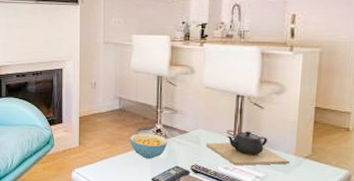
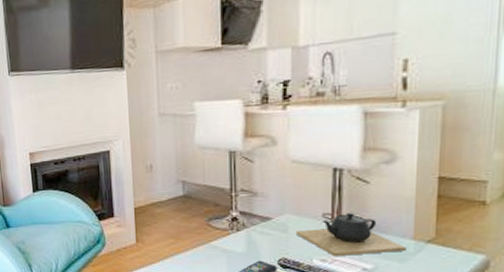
cereal bowl: present [130,133,168,159] -> none [199,223,247,254]

